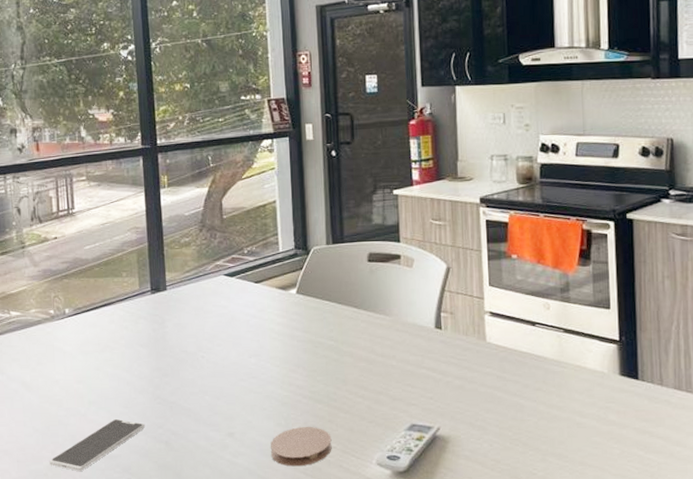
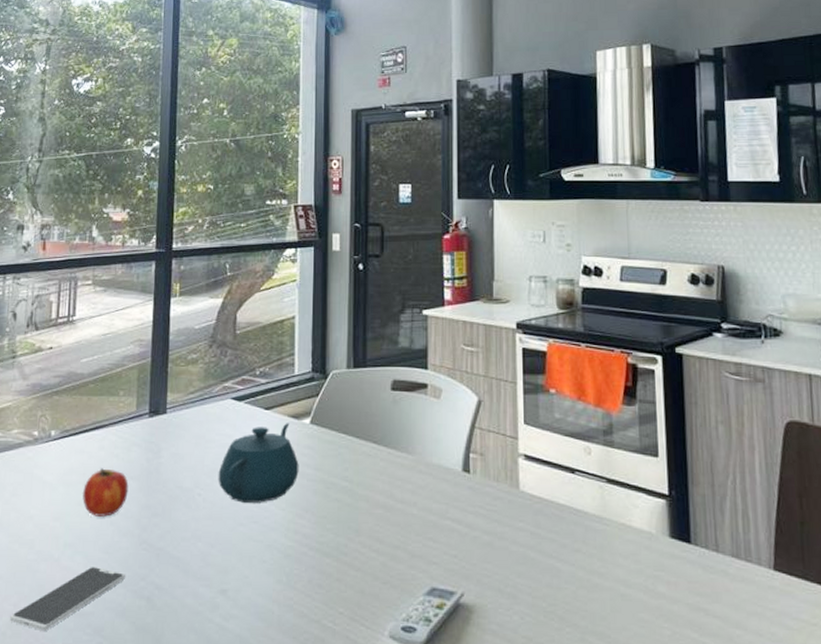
fruit: none [99,338,140,378] -> present [82,468,129,517]
teapot: none [217,294,289,362] -> present [218,423,299,503]
coaster: present [271,426,332,467] -> none [268,585,339,636]

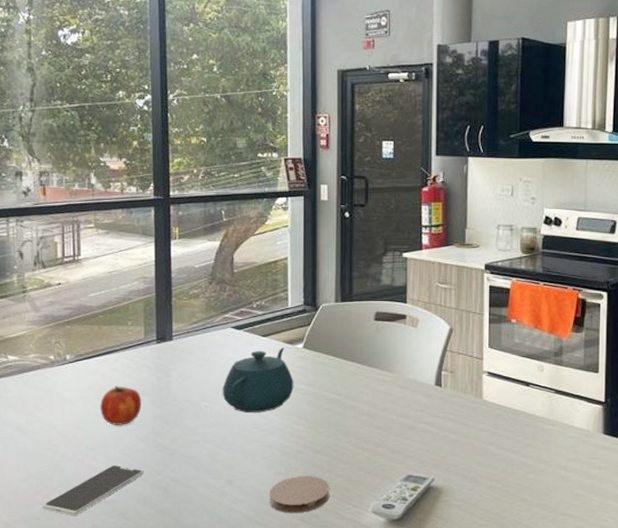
coaster: none [268,585,339,636] -> present [270,475,330,514]

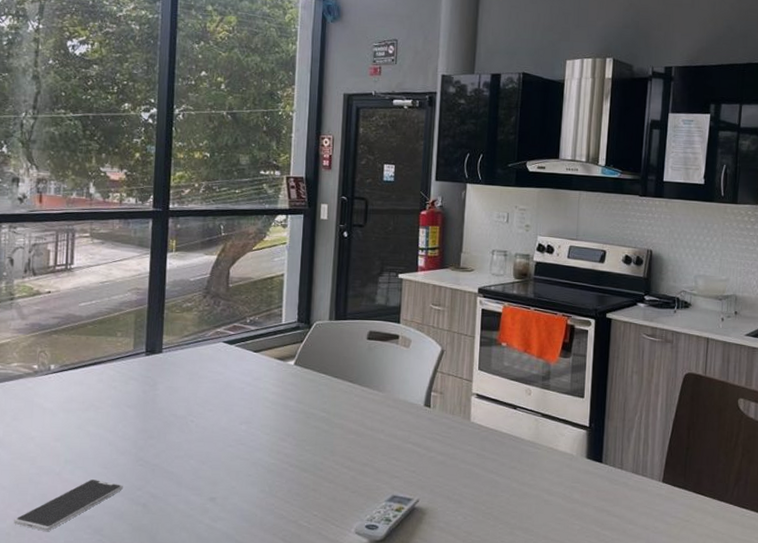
fruit: present [99,386,142,425] -> none [81,398,126,438]
teapot: present [222,348,294,413] -> none [209,364,283,429]
coaster: present [270,475,330,514] -> none [251,494,314,533]

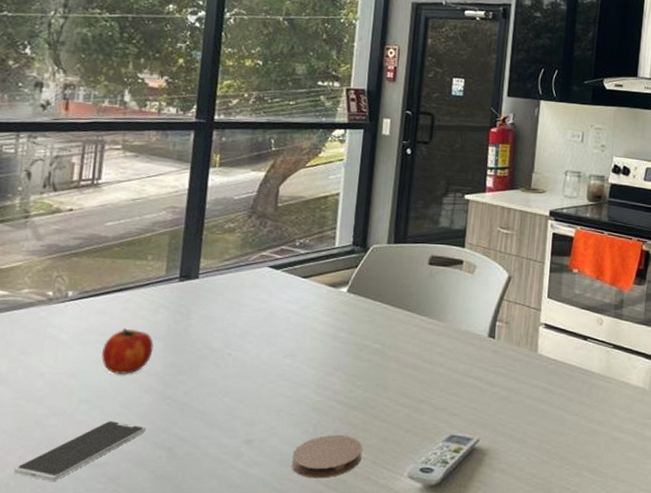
fruit: none [81,398,126,438] -> present [101,328,154,374]
coaster: none [251,494,314,533] -> present [292,434,363,479]

